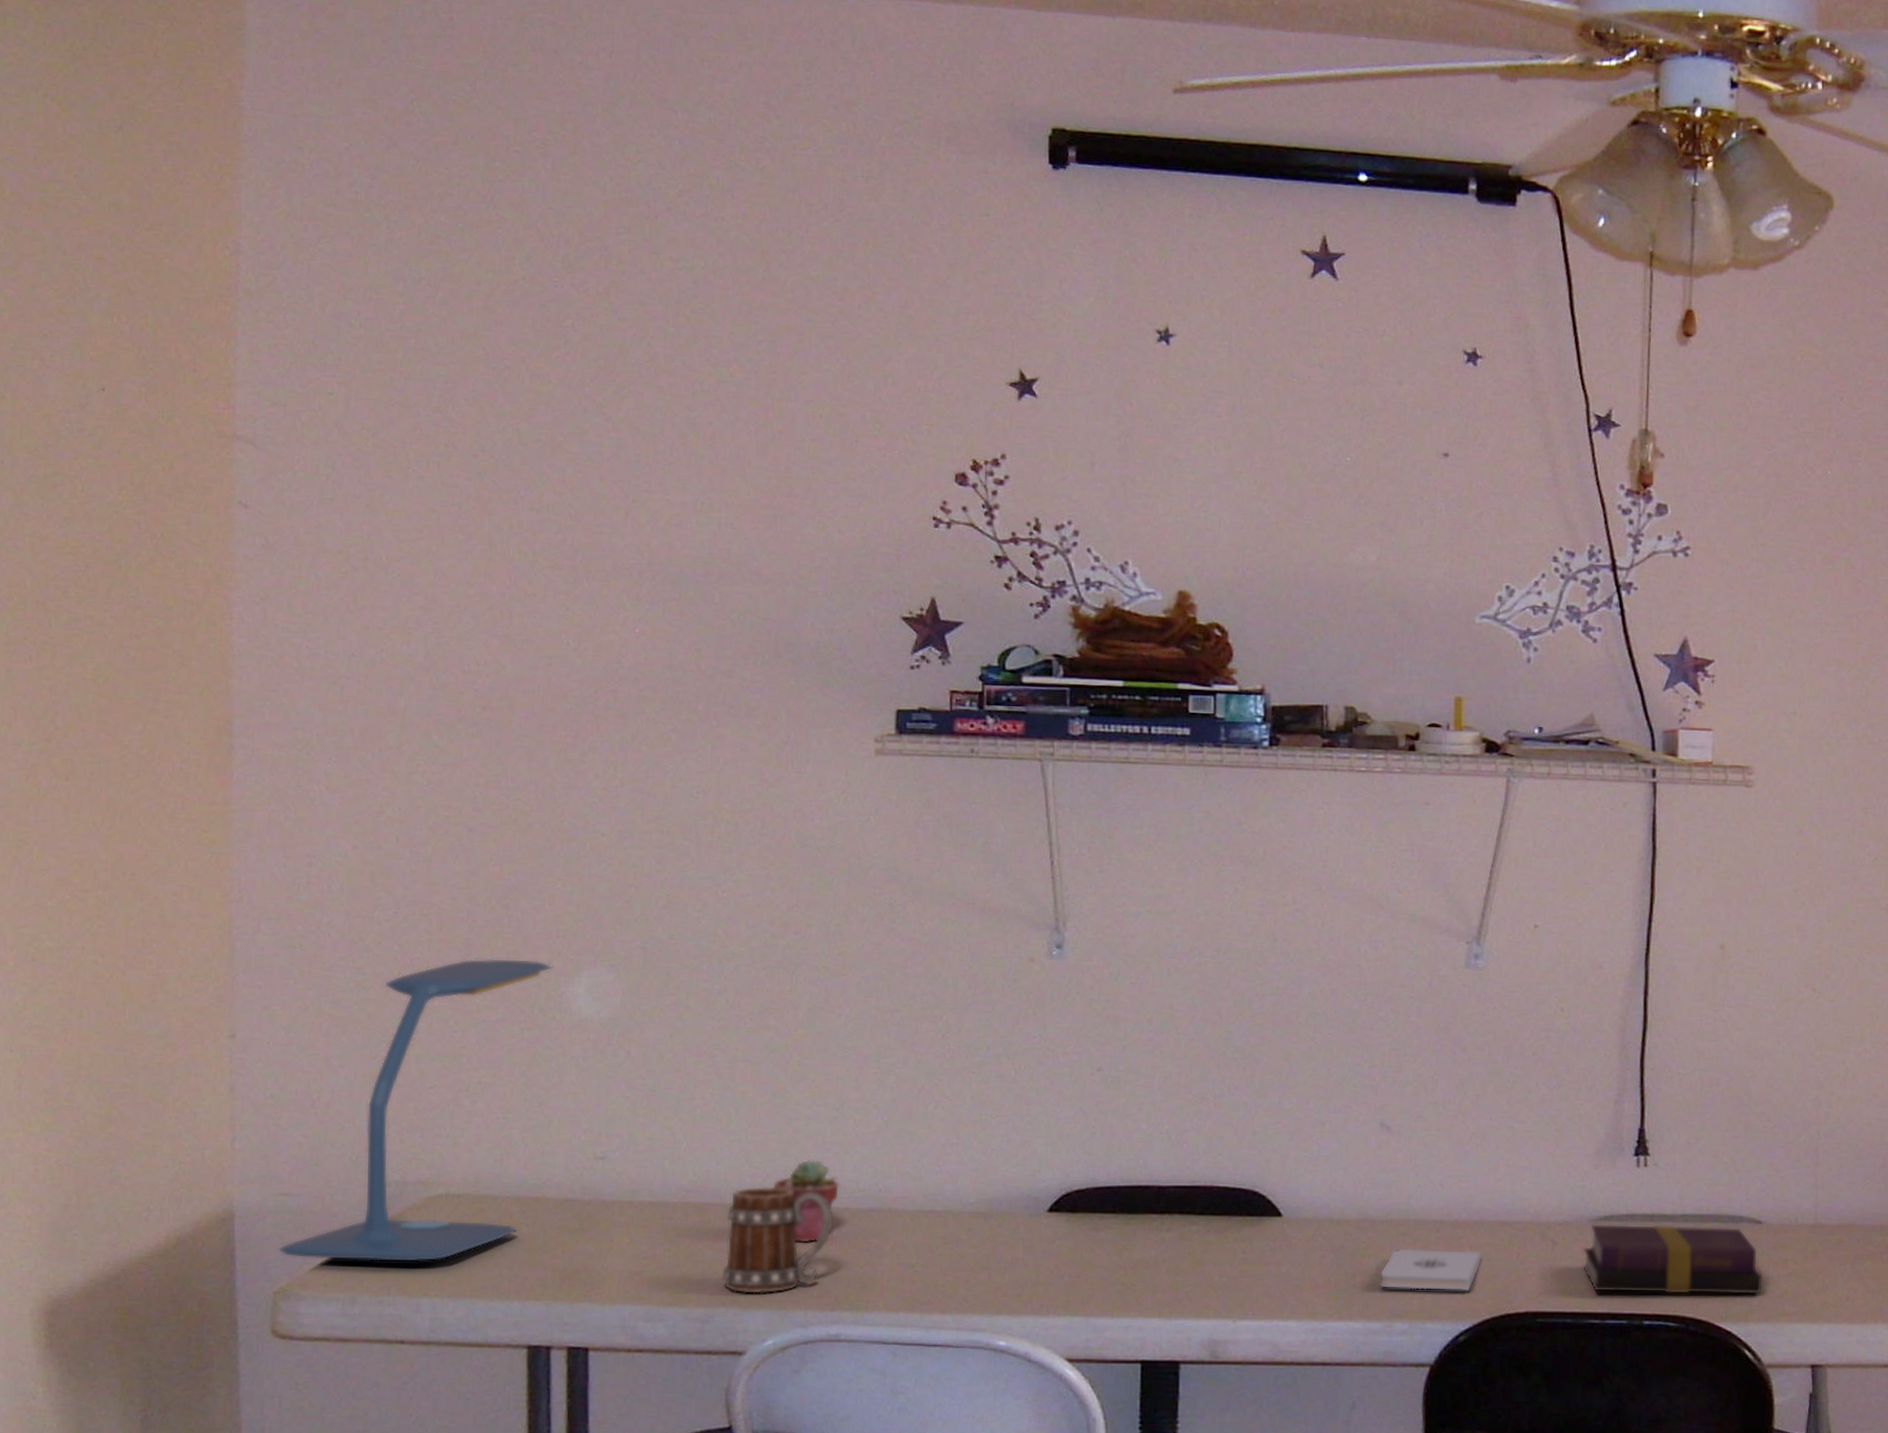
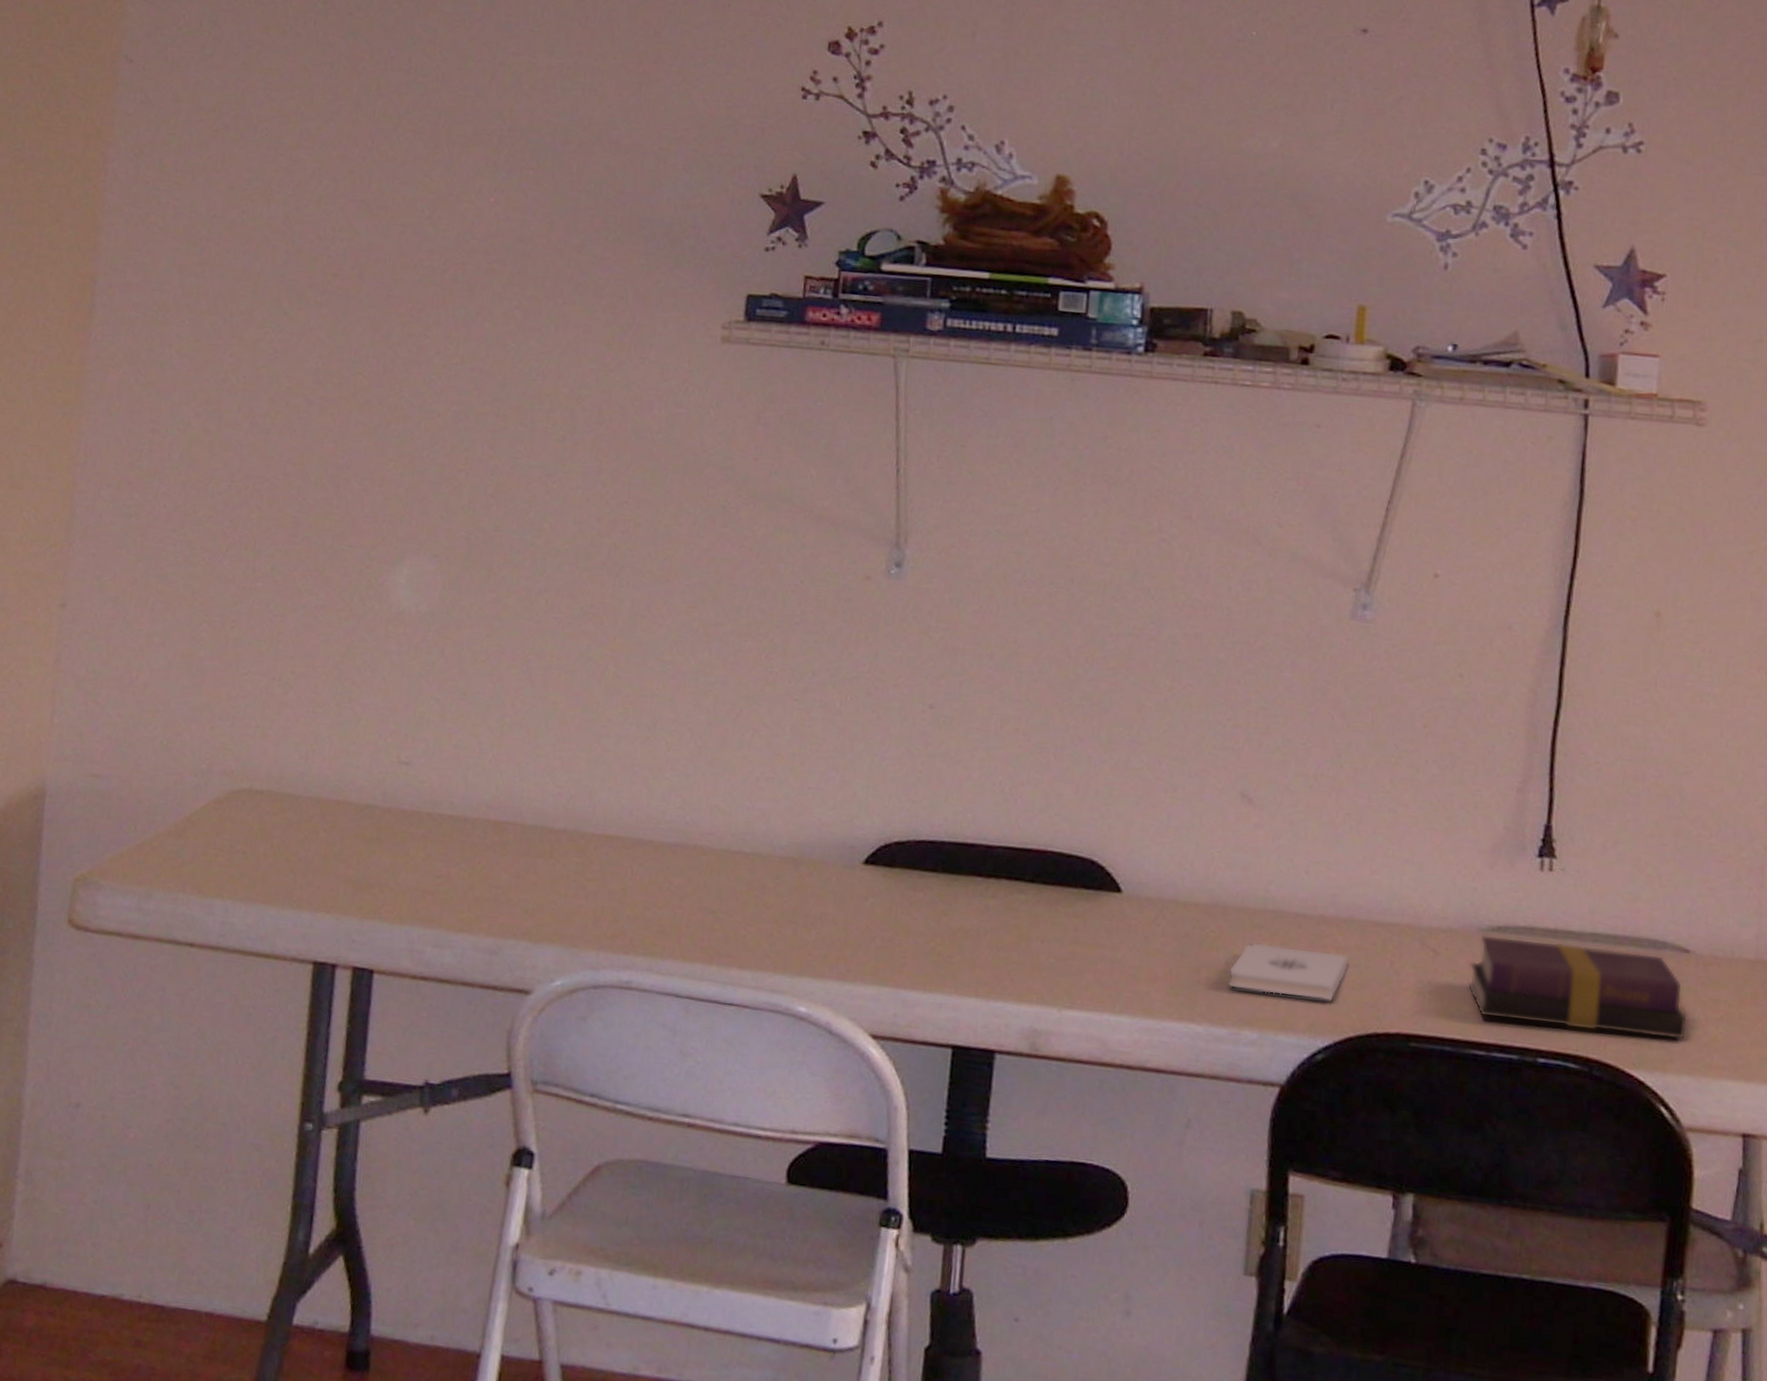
desk lamp: present [277,958,554,1262] -> none [82,539,378,861]
mug: present [721,1185,834,1294] -> none [515,807,637,929]
potted succulent: present [772,1159,840,1244] -> none [575,782,646,876]

